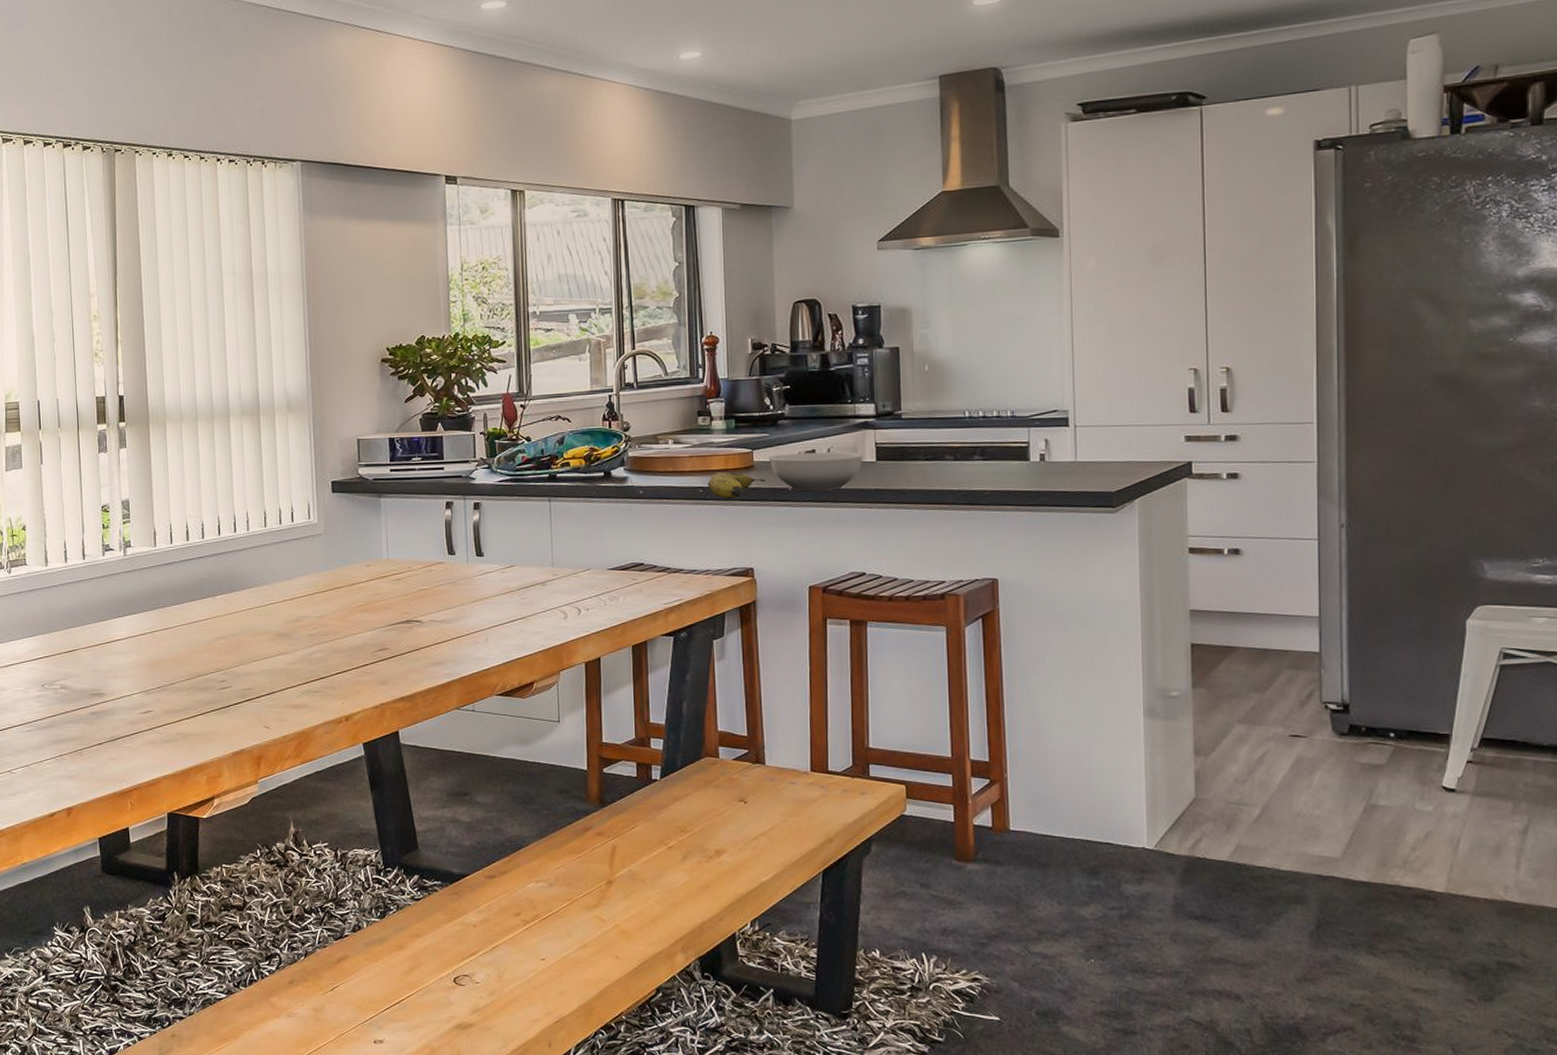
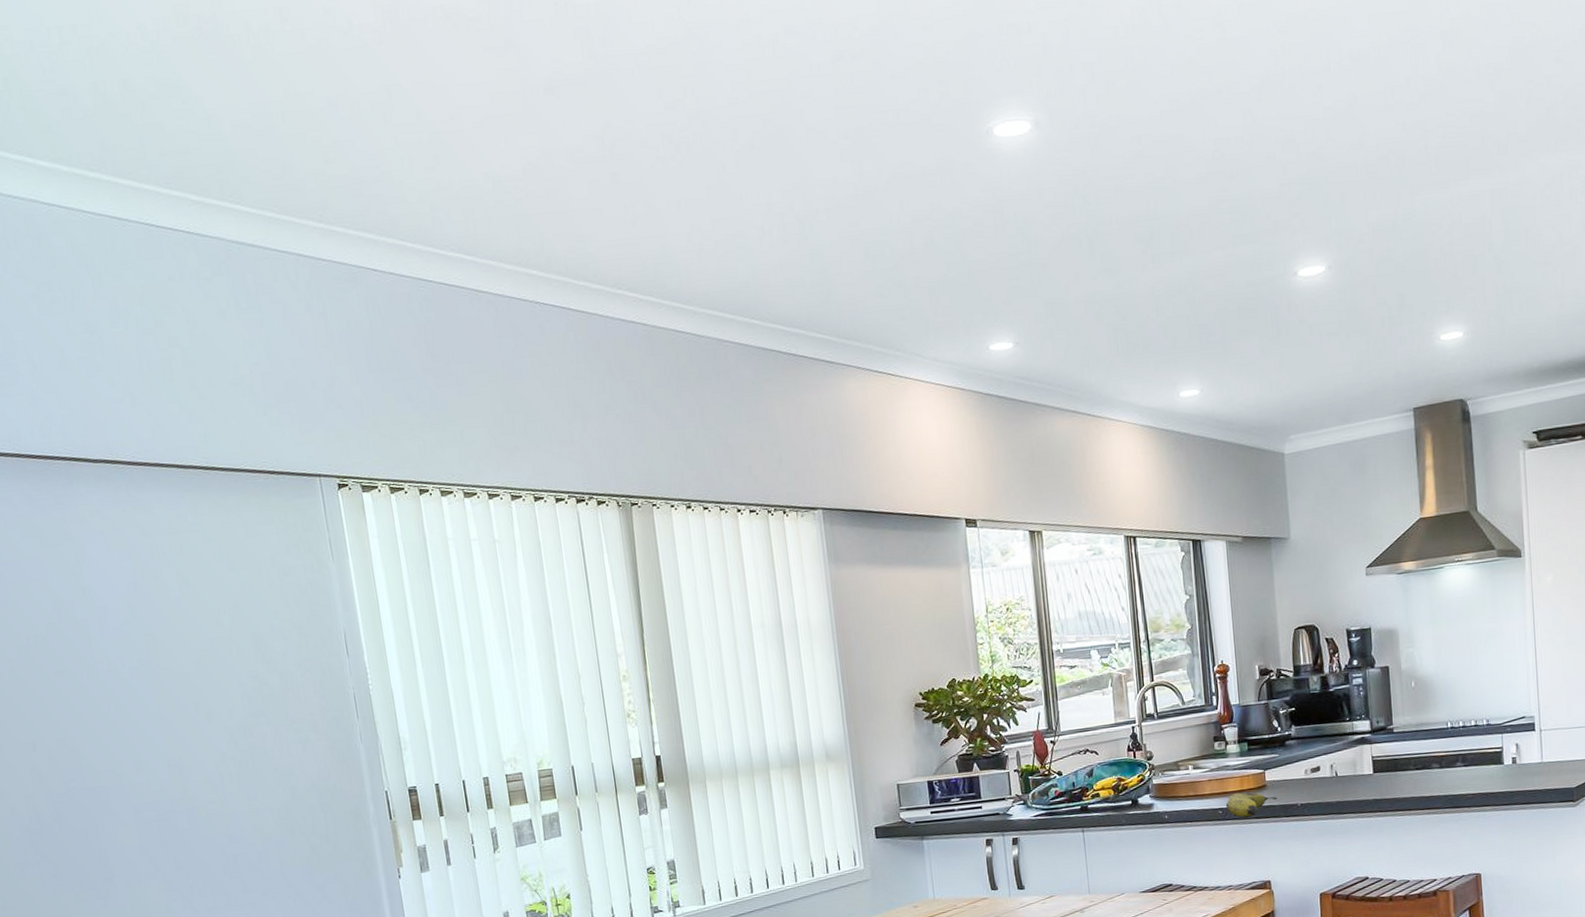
bowl: present [768,452,864,491] -> none [1279,766,1363,806]

